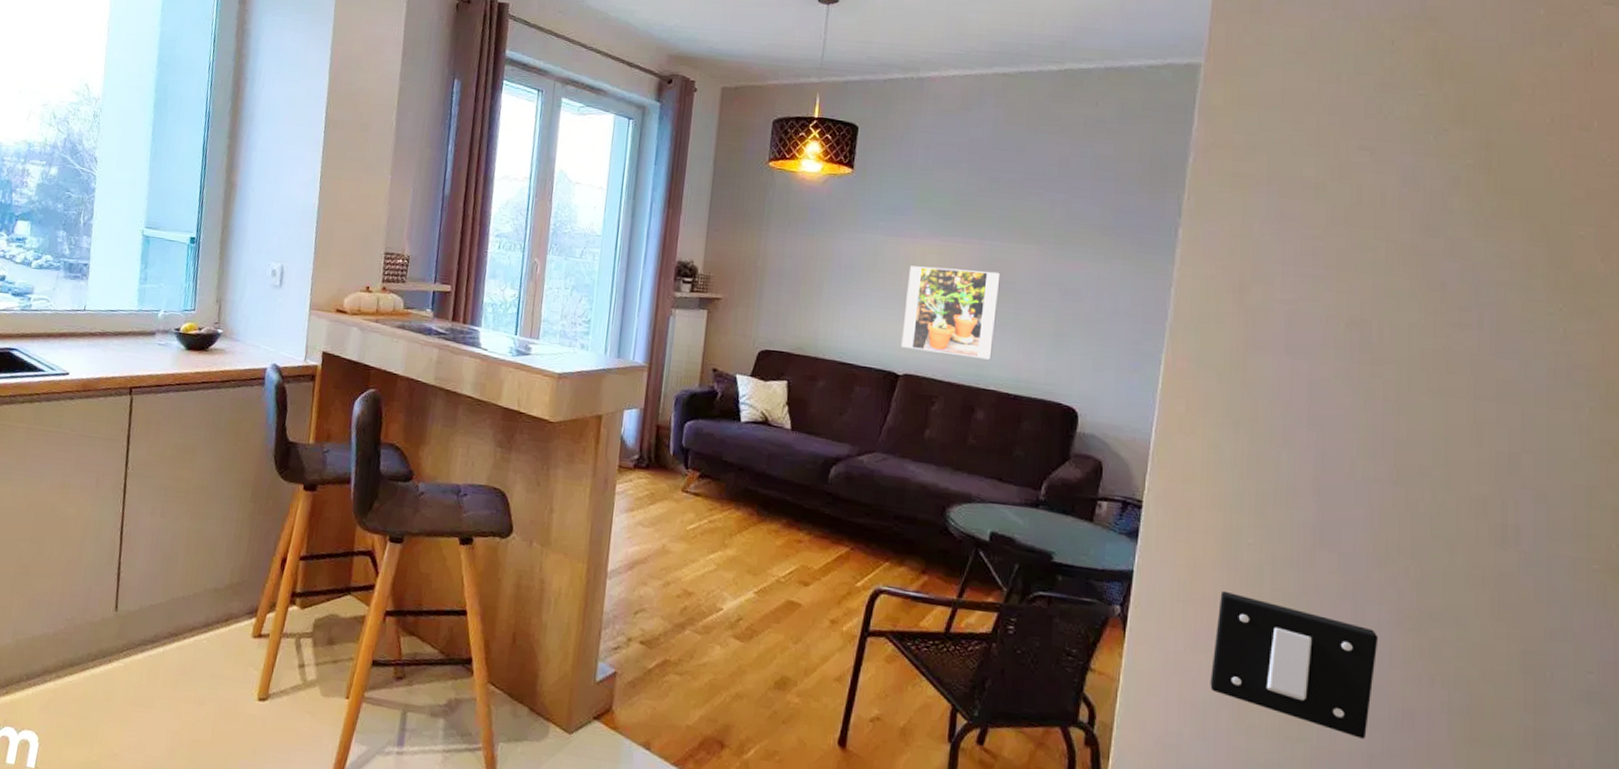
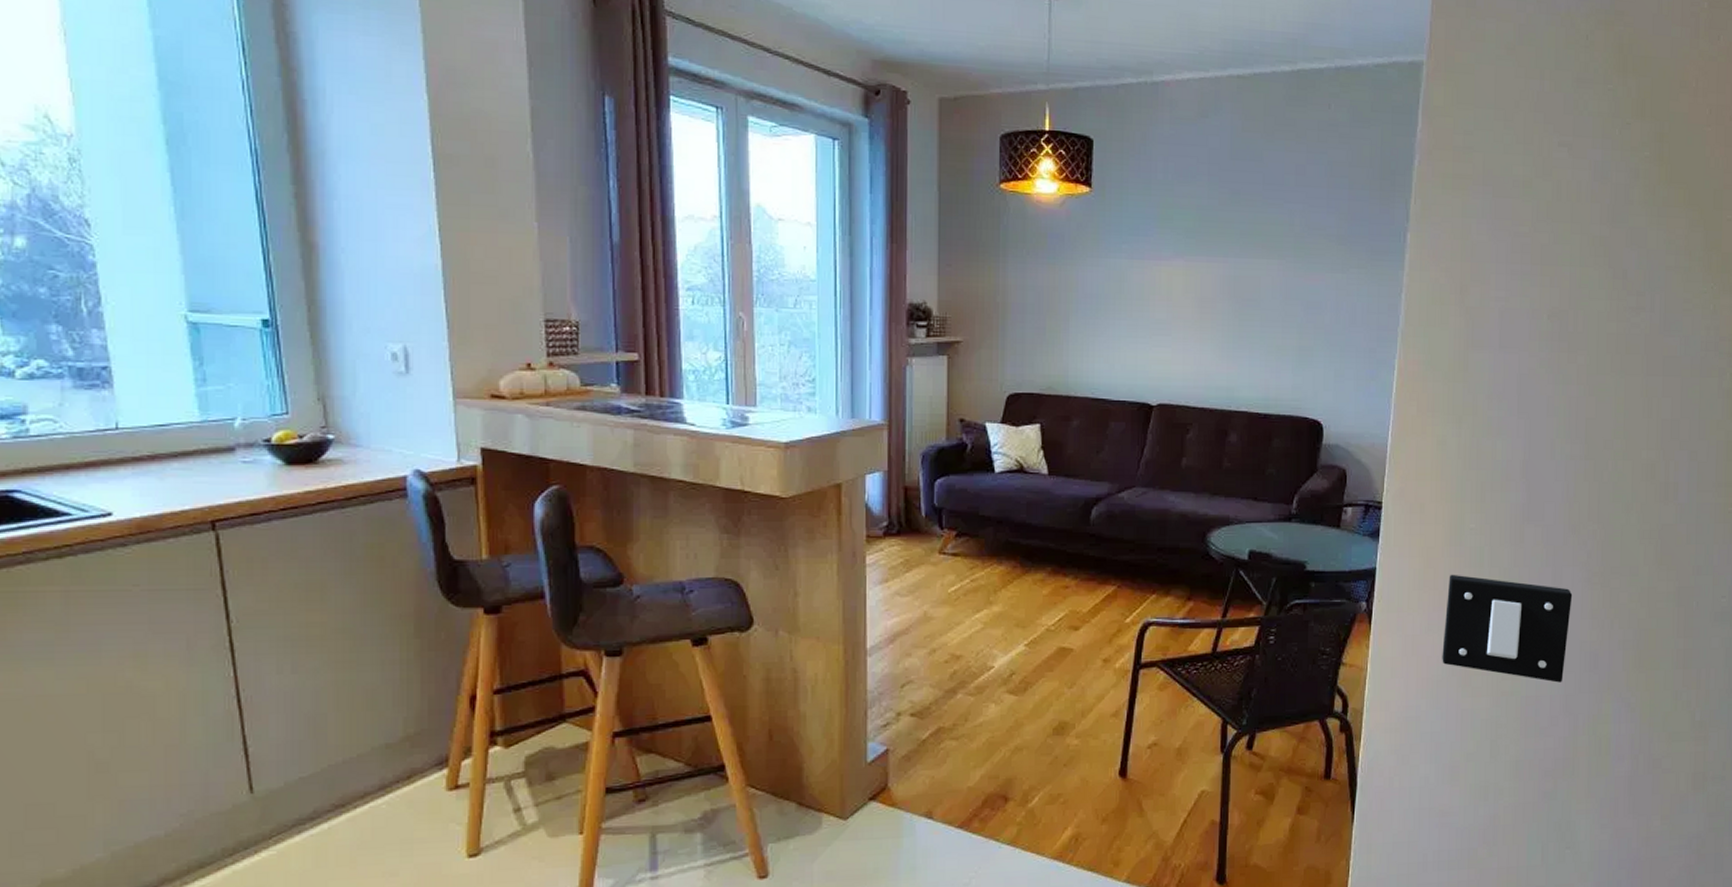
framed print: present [901,266,1001,360] -> none [1153,289,1246,381]

